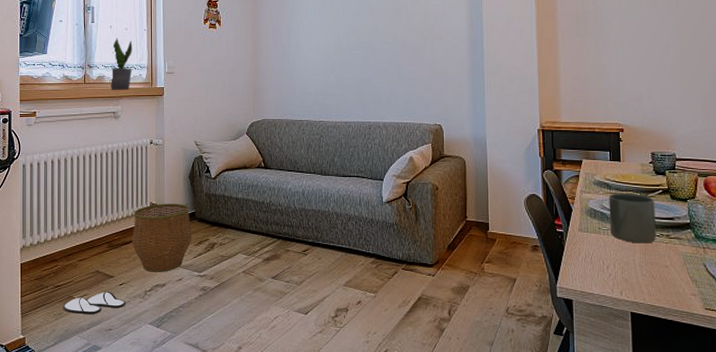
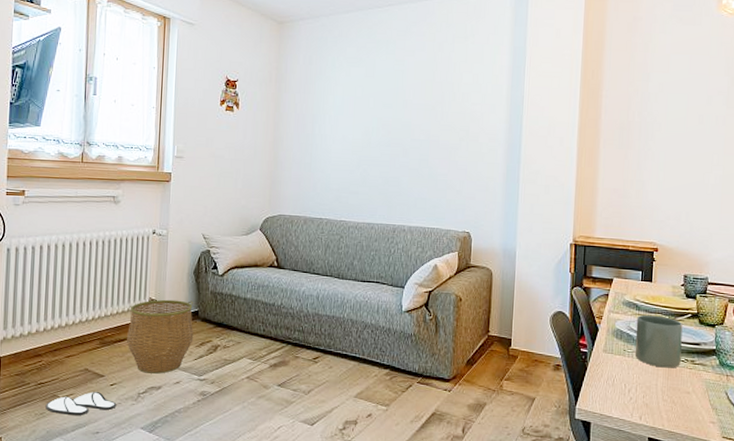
potted plant: present [109,38,133,91] -> none [110,114,139,174]

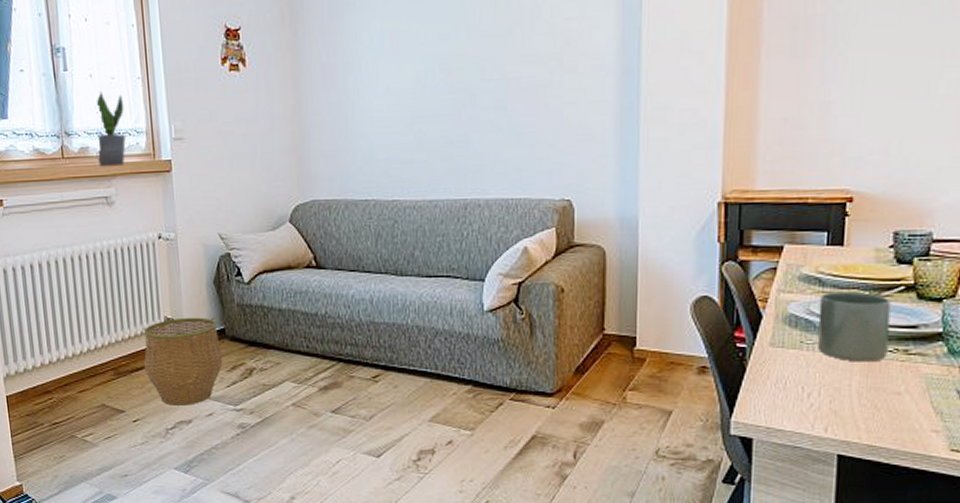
slippers: present [45,392,117,415] -> none [64,430,143,457]
potted plant: none [110,114,139,174] -> present [95,91,127,168]

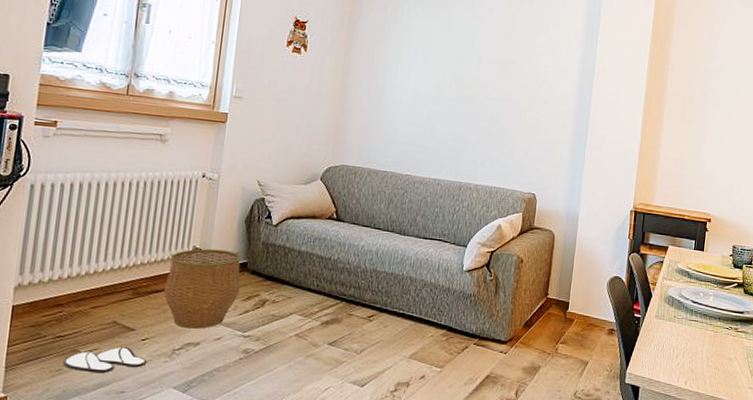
slippers: none [64,430,143,457] -> present [63,347,147,373]
potted plant: present [95,91,127,168] -> none [160,46,196,111]
mug: present [817,291,891,362] -> none [684,282,729,335]

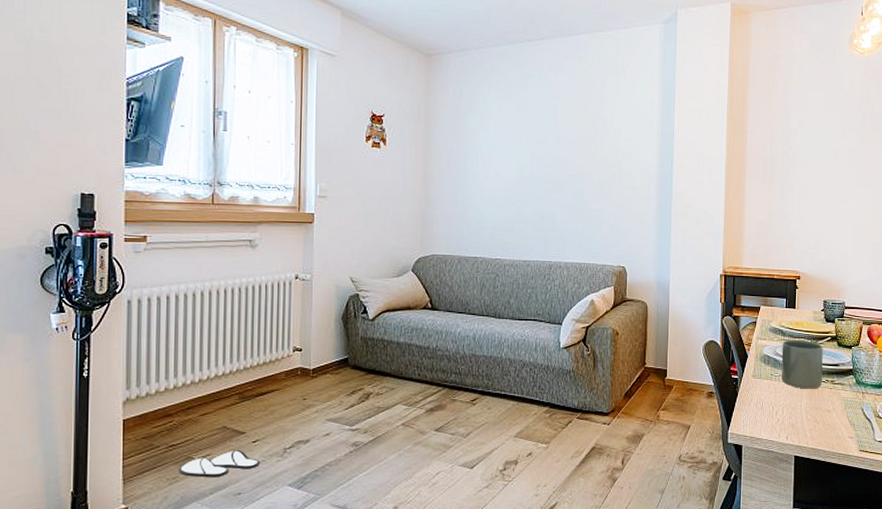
basket: present [163,248,242,329] -> none [269,348,344,427]
mug: none [684,282,729,335] -> present [781,340,823,389]

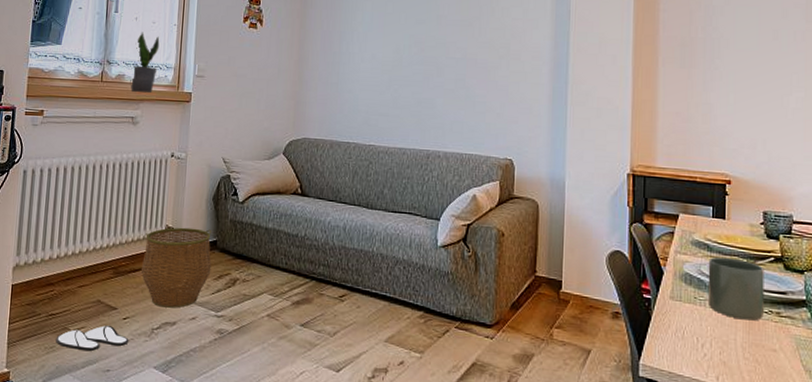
potted plant: none [245,151,276,216] -> present [130,32,160,94]
basket: none [269,348,344,427] -> present [141,227,212,308]

